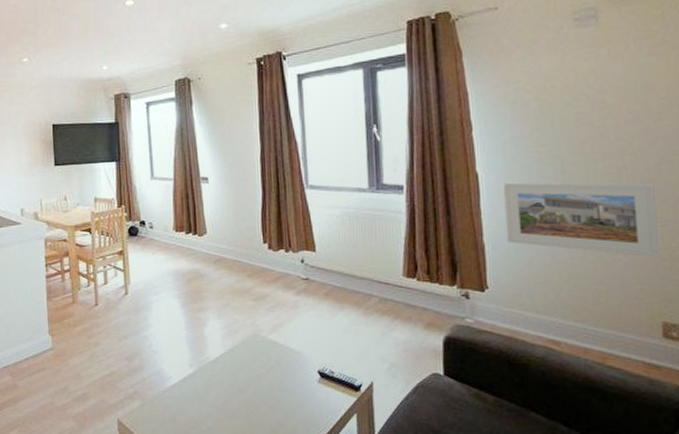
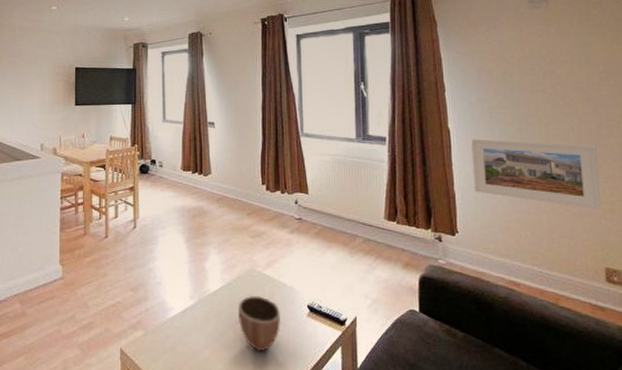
decorative bowl: none [241,361,290,421] -> present [237,295,281,352]

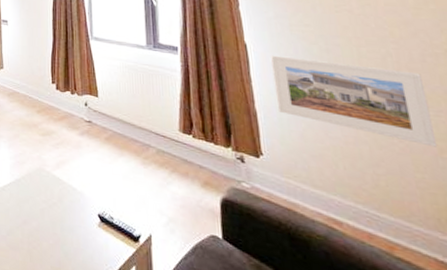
decorative bowl: present [237,295,281,352] -> none [26,195,71,259]

